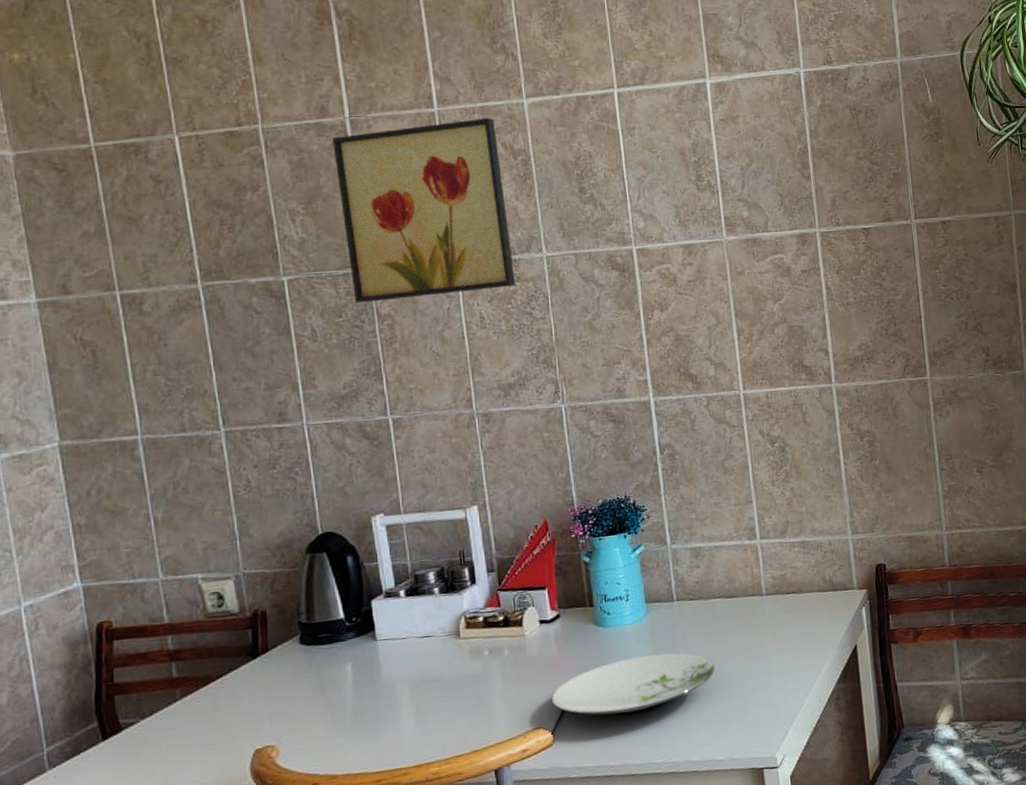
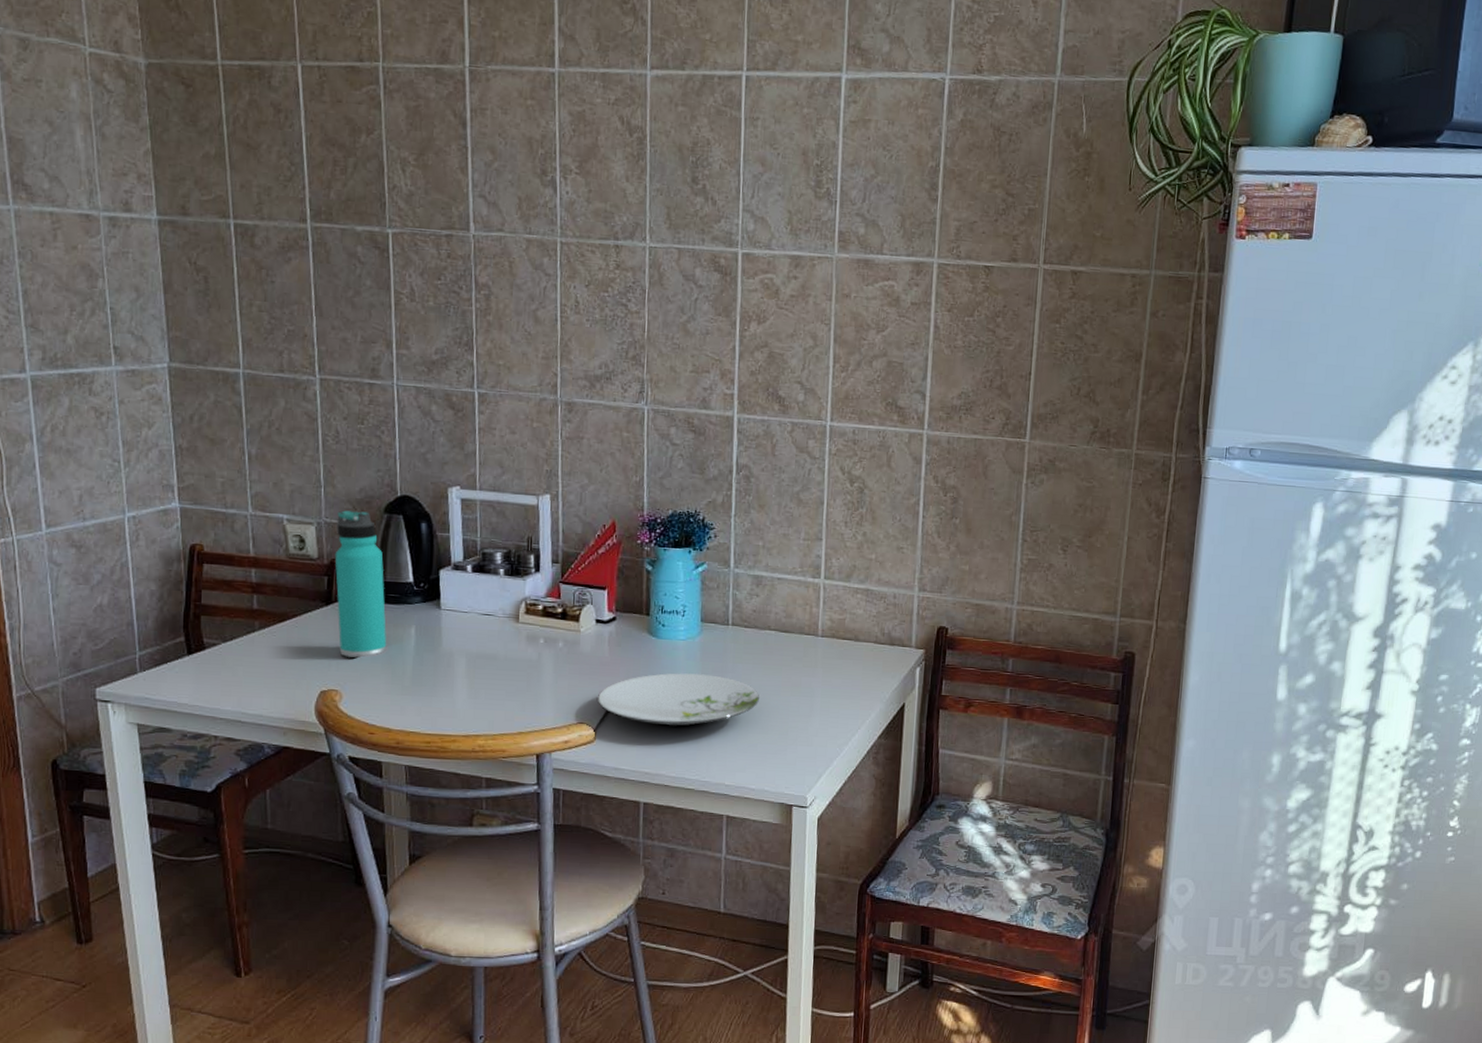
thermos bottle: none [255,555,323,709] -> present [335,510,387,658]
wall art: present [332,118,515,303] -> none [450,85,616,274]

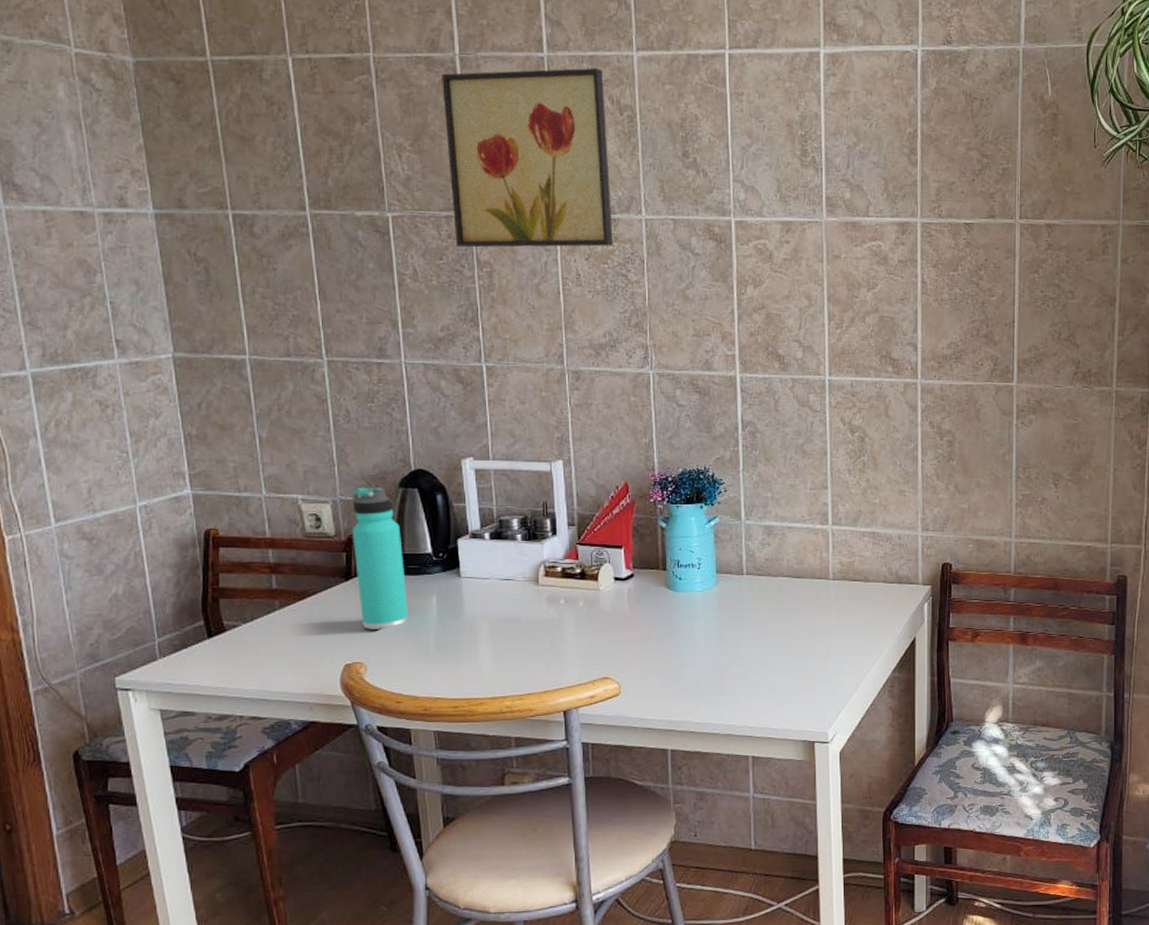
wall art: none [450,85,616,274] -> present [442,68,613,248]
plate: present [598,673,759,727] -> none [621,623,777,675]

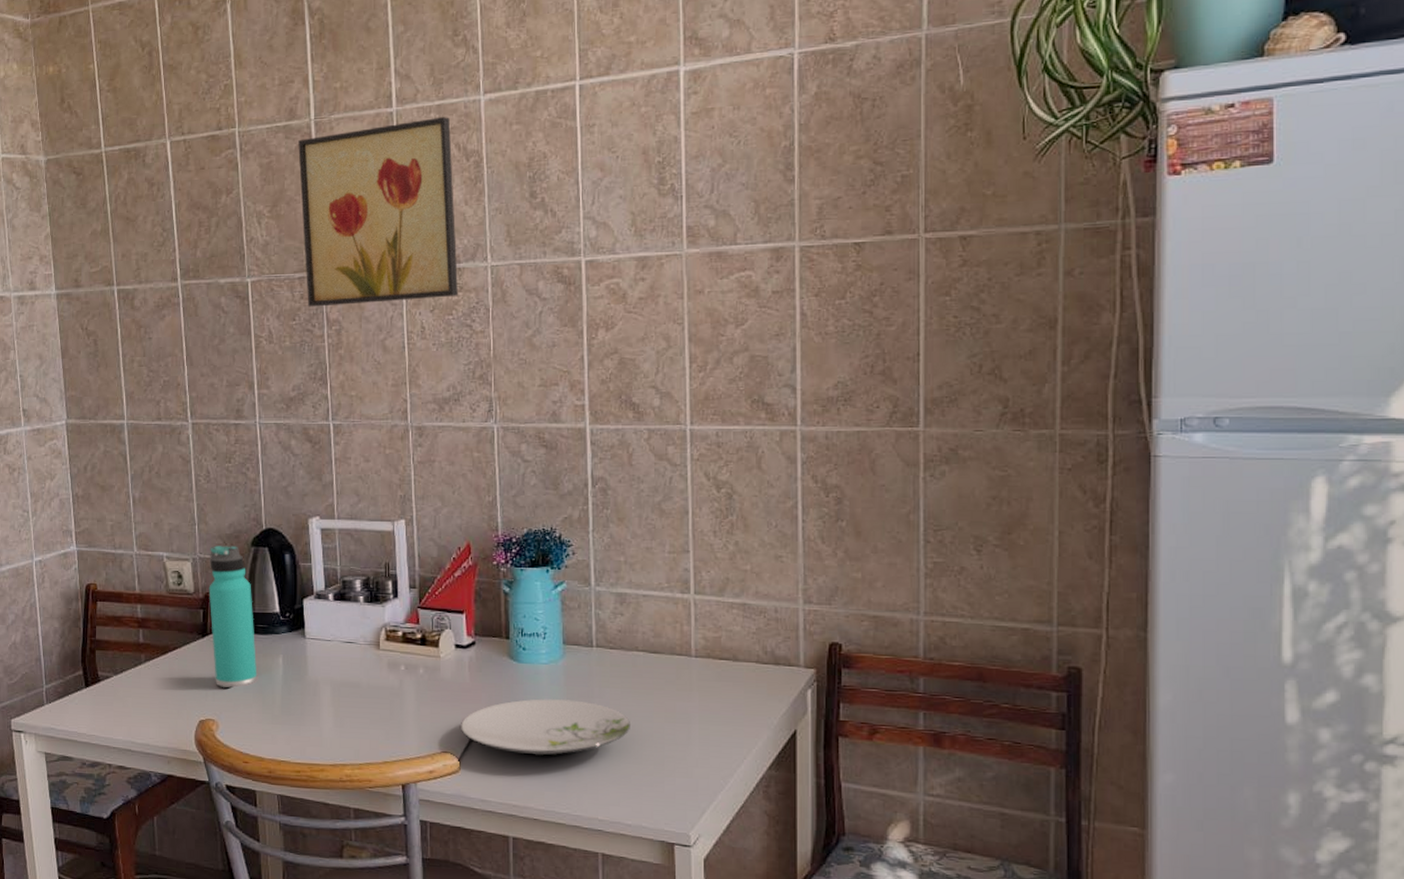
plate: none [621,623,777,675] -> present [461,699,630,756]

